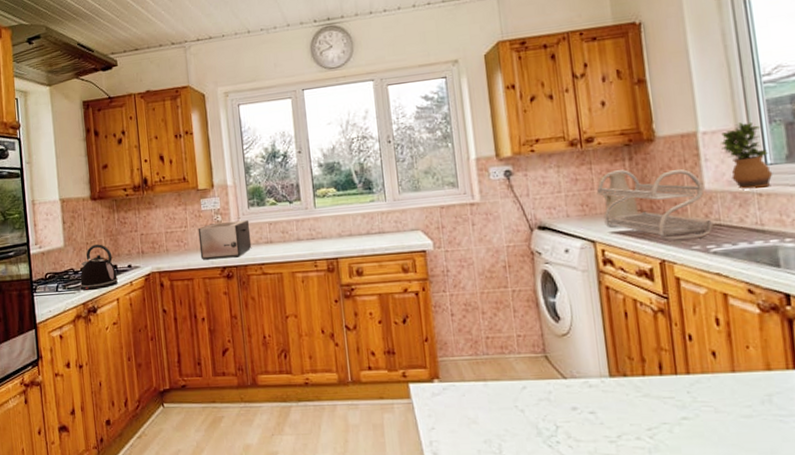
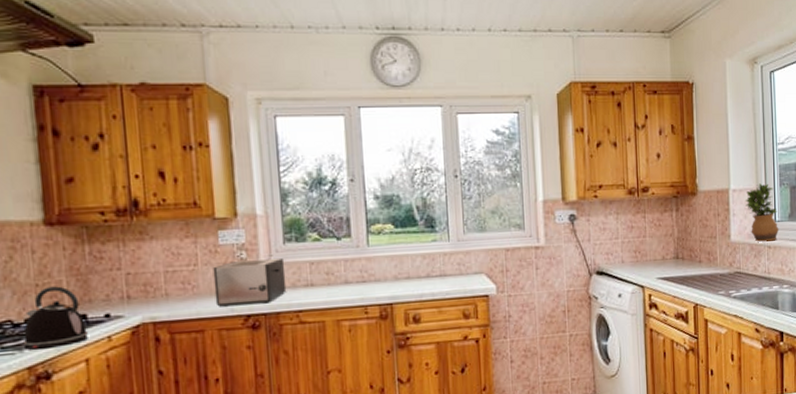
dish rack: present [596,169,714,241] -> none [648,220,735,287]
ceramic pitcher: present [598,172,638,222] -> none [650,222,680,269]

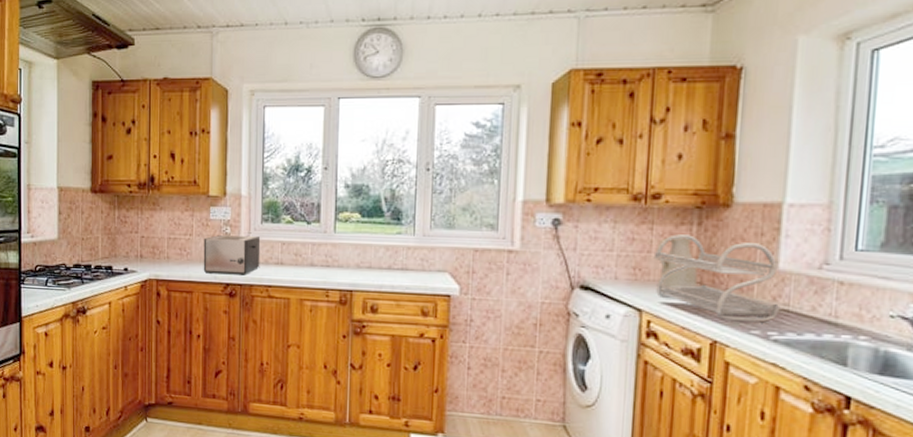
kettle: present [22,286,88,350] -> none [71,241,112,290]
dish rack: none [648,220,735,287] -> present [653,234,781,323]
ceramic pitcher: none [650,222,680,269] -> present [657,237,698,291]
potted plant: present [744,183,779,242] -> none [806,198,862,276]

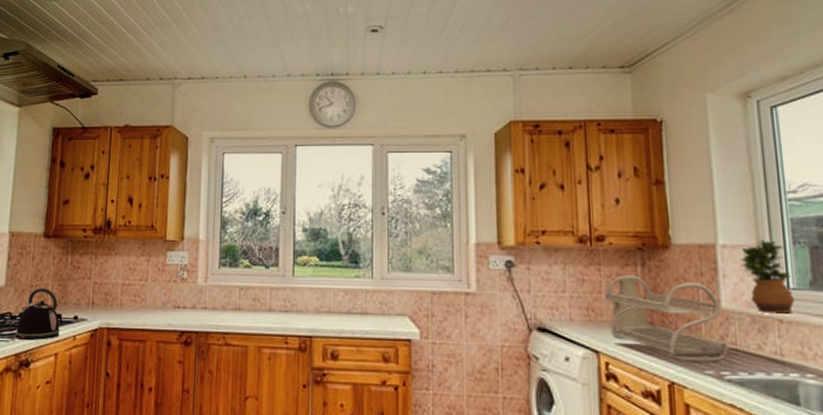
kettle: none [71,241,112,290] -> present [15,288,60,340]
toaster: present [203,235,261,277] -> none [157,280,218,324]
potted plant: none [806,198,862,276] -> present [740,239,796,314]

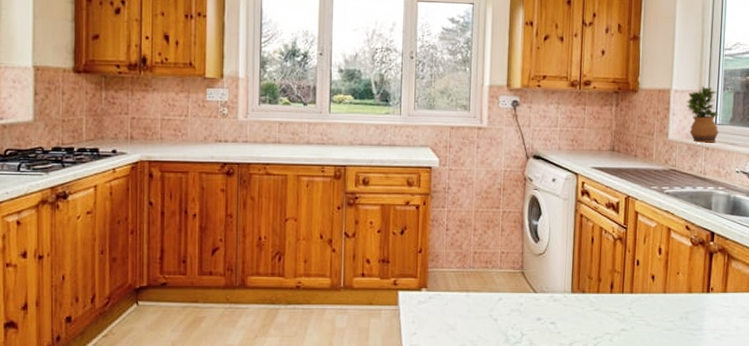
kettle: present [15,288,60,340] -> none [49,123,98,173]
dish rack: present [604,275,729,363] -> none [586,113,670,180]
ceramic pitcher: present [606,278,648,332] -> none [588,116,616,158]

